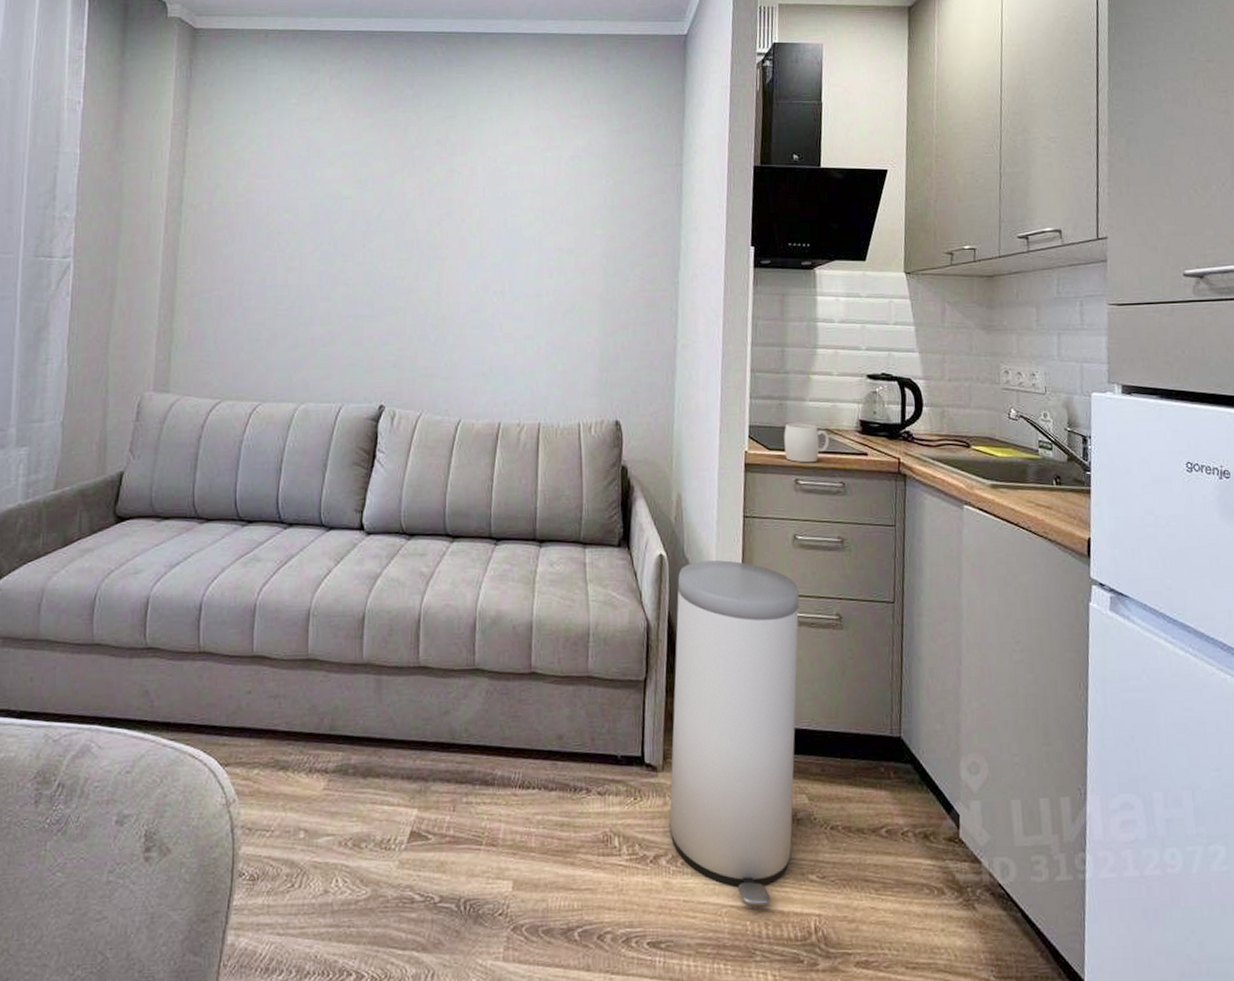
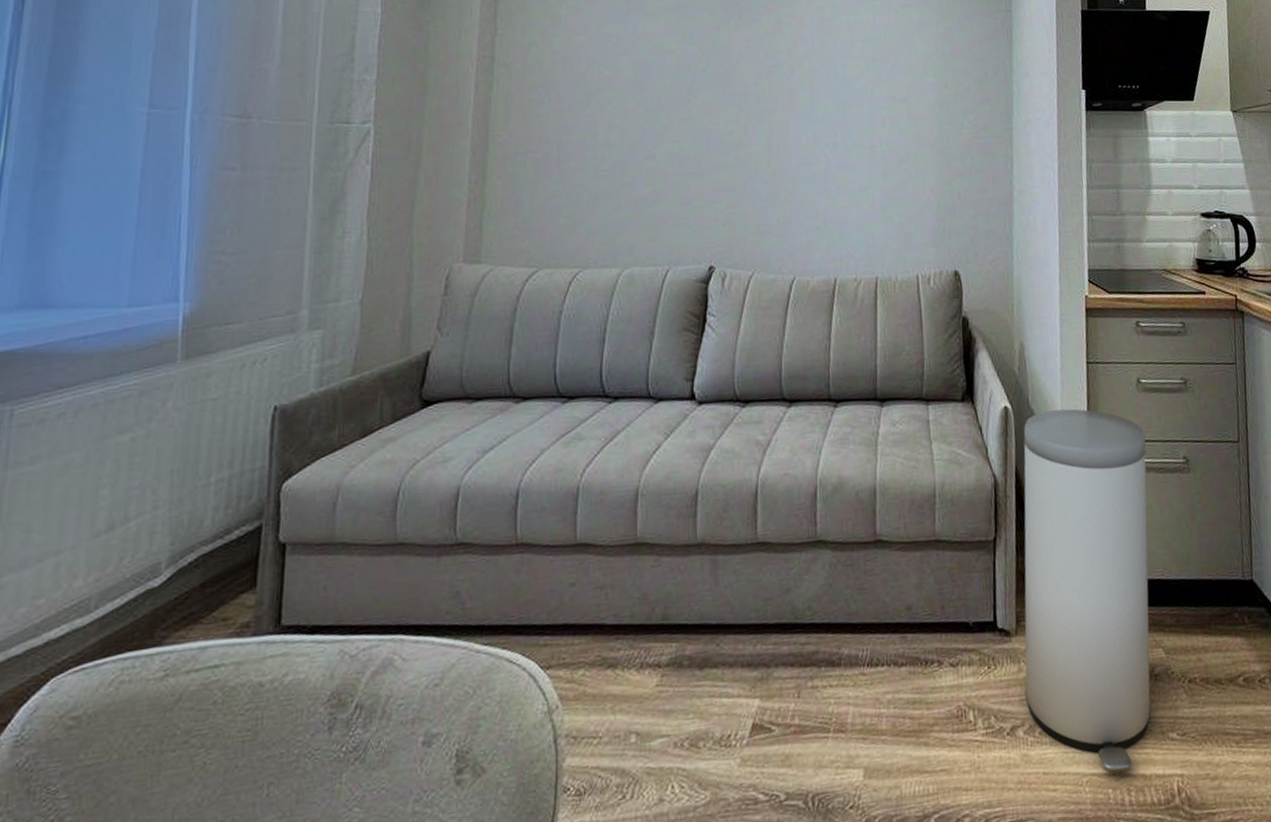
mug: present [784,423,830,463] -> none [1123,264,1168,305]

